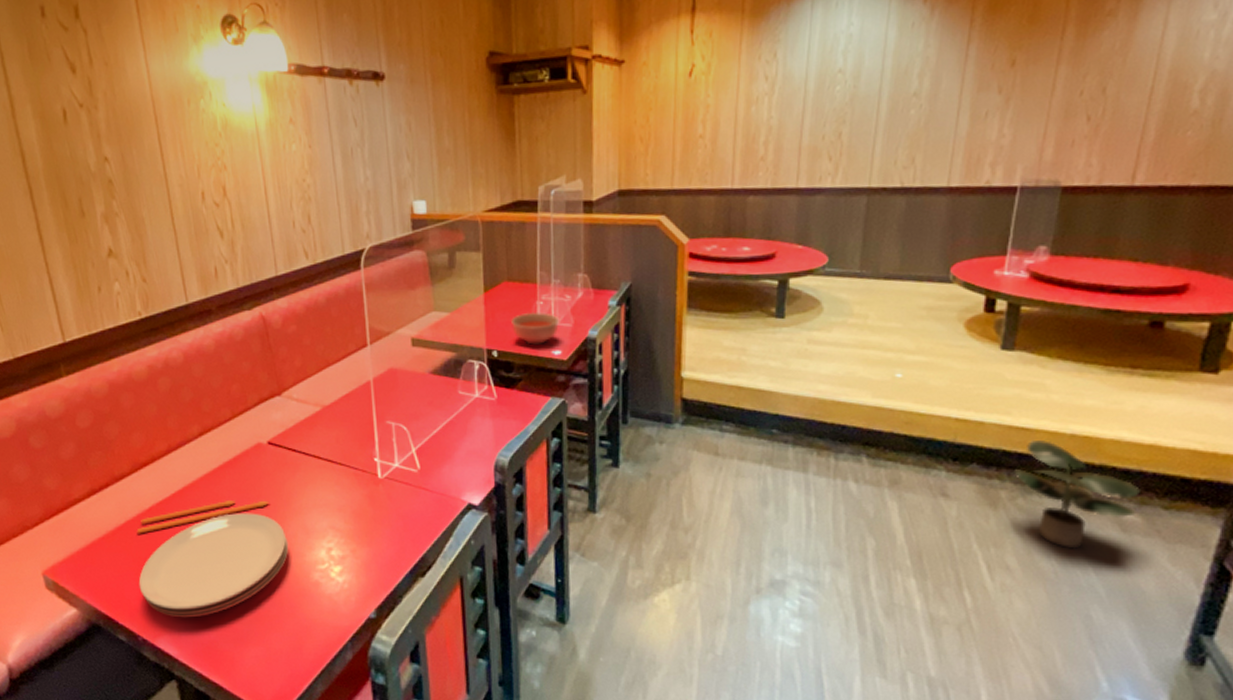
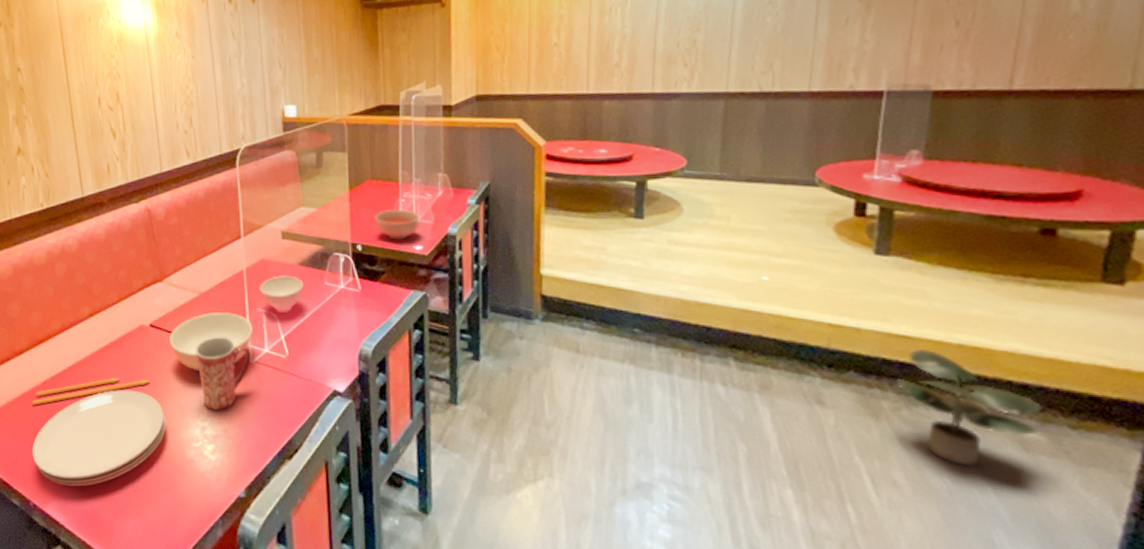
bowl: none [290,426,382,490] -> present [170,313,254,372]
mug: none [318,452,380,529] -> present [194,337,251,410]
bowl: none [388,385,436,425] -> present [259,275,304,312]

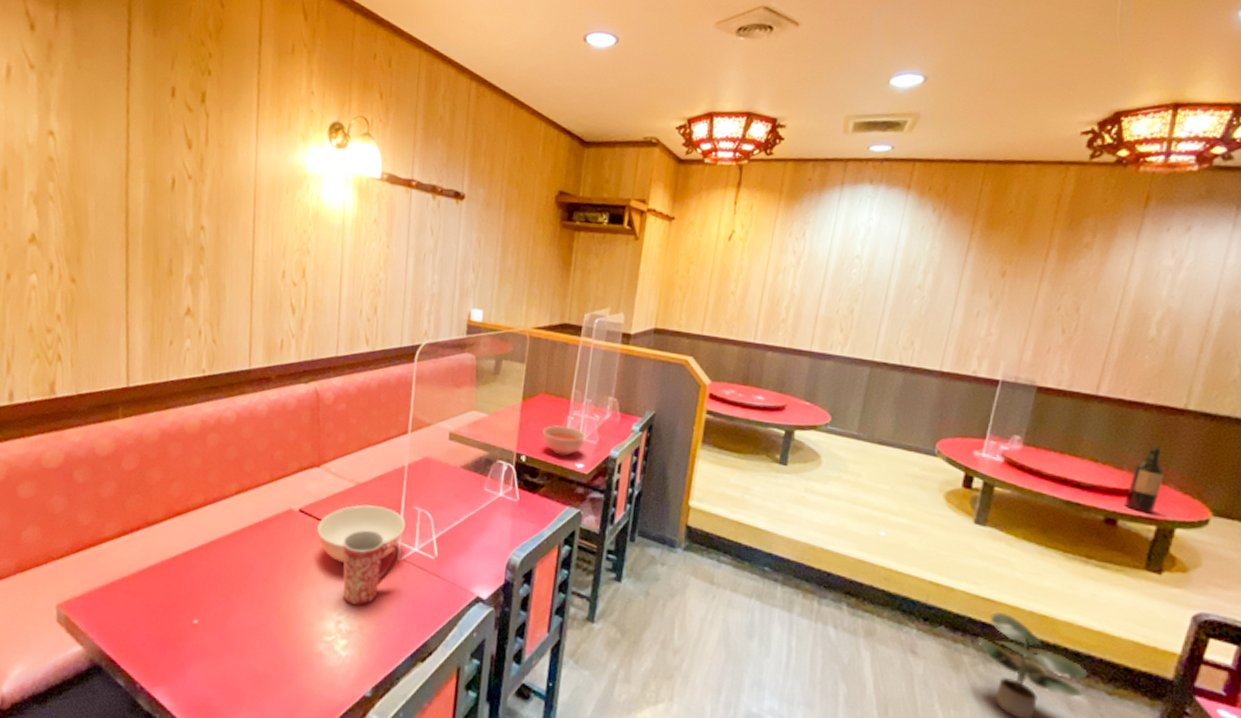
chopsticks: present [32,377,151,406] -> none [157,559,291,581]
plate: present [32,390,167,487] -> none [147,573,301,672]
bowl: present [259,275,304,312] -> none [418,476,464,514]
wine bottle: none [1064,138,1113,217] -> present [1125,446,1164,514]

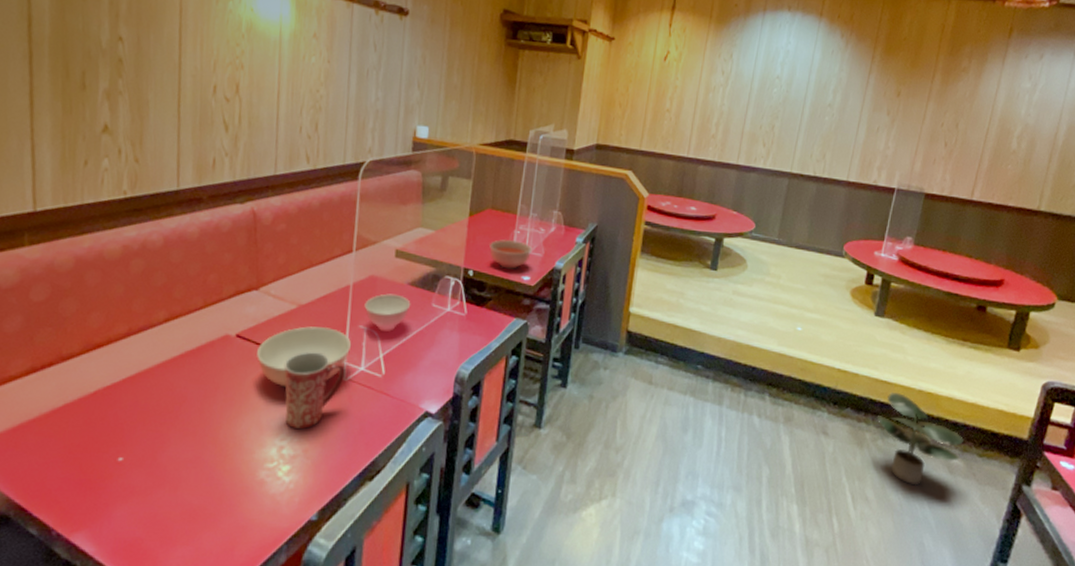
bowl: none [418,476,464,514] -> present [364,294,411,331]
wine bottle: present [1125,446,1164,514] -> none [992,242,1022,300]

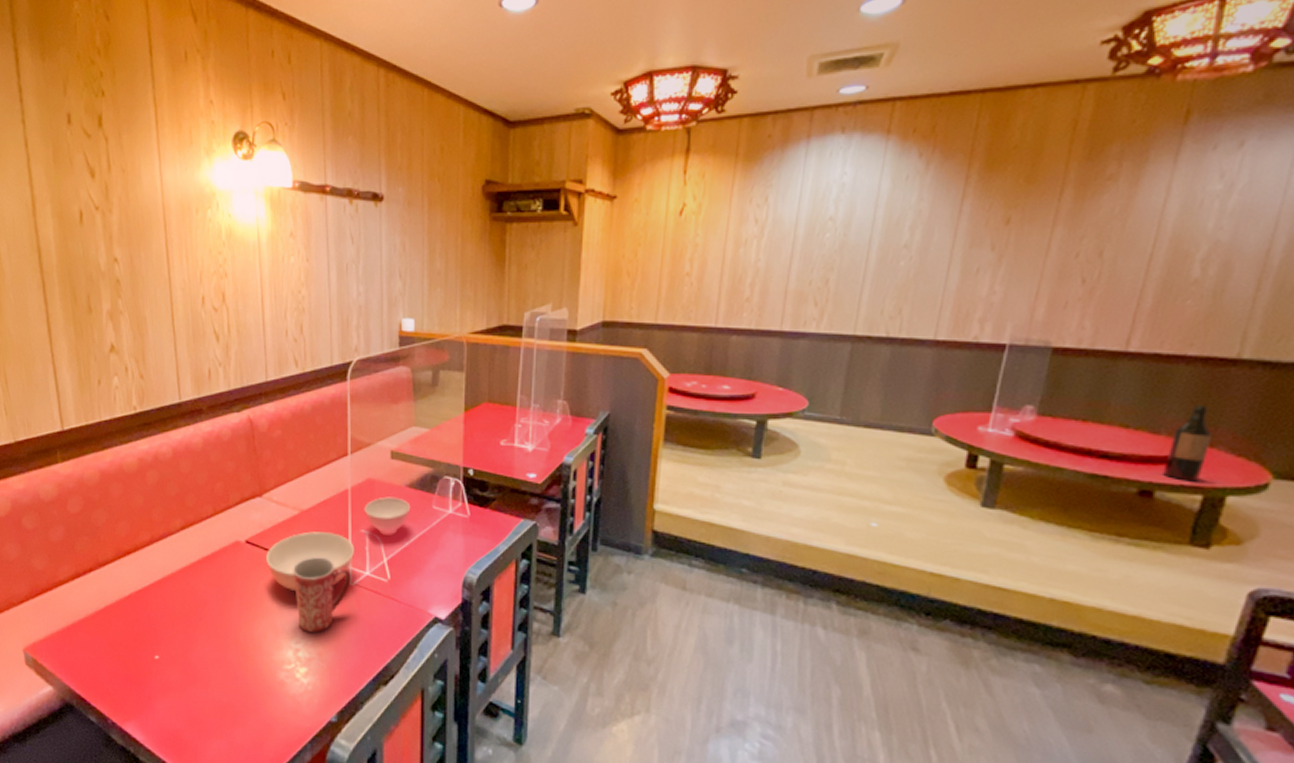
bowl: present [489,239,532,269] -> none [489,434,536,466]
potted plant: present [876,391,964,486] -> none [988,600,1121,716]
wine bottle: none [992,242,1022,300] -> present [1163,404,1212,482]

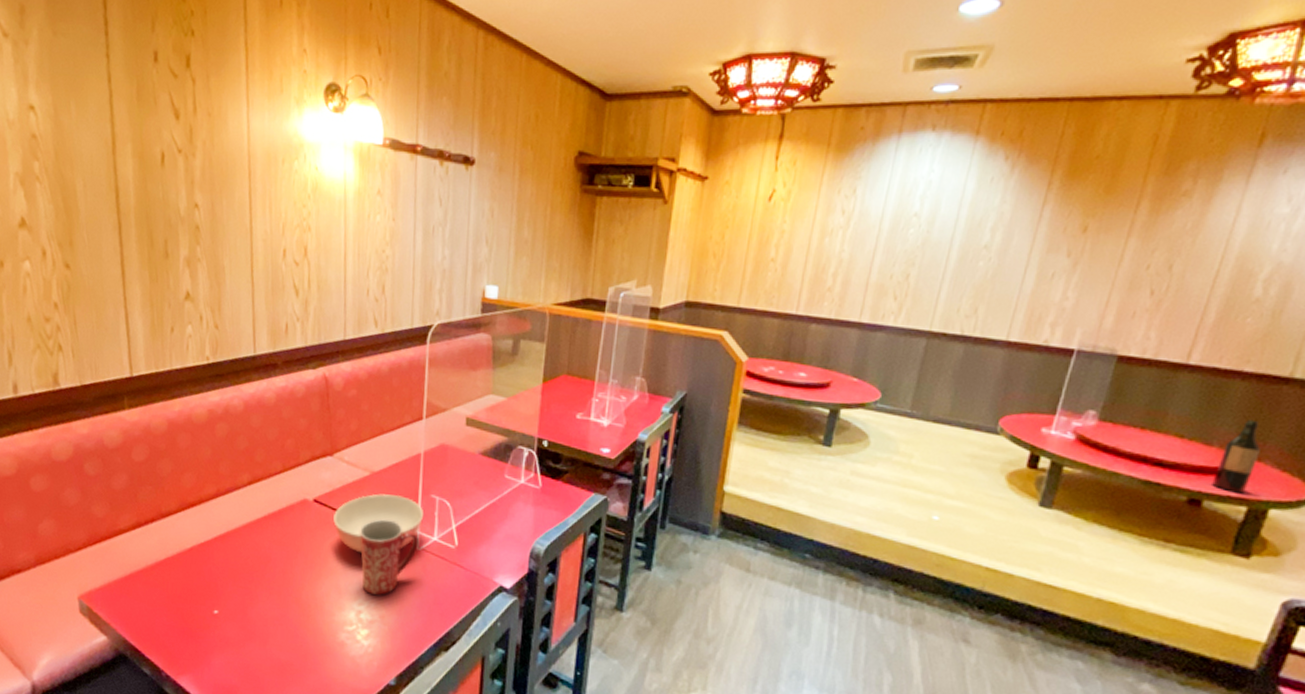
bowl: present [364,497,411,535] -> none [436,463,483,502]

